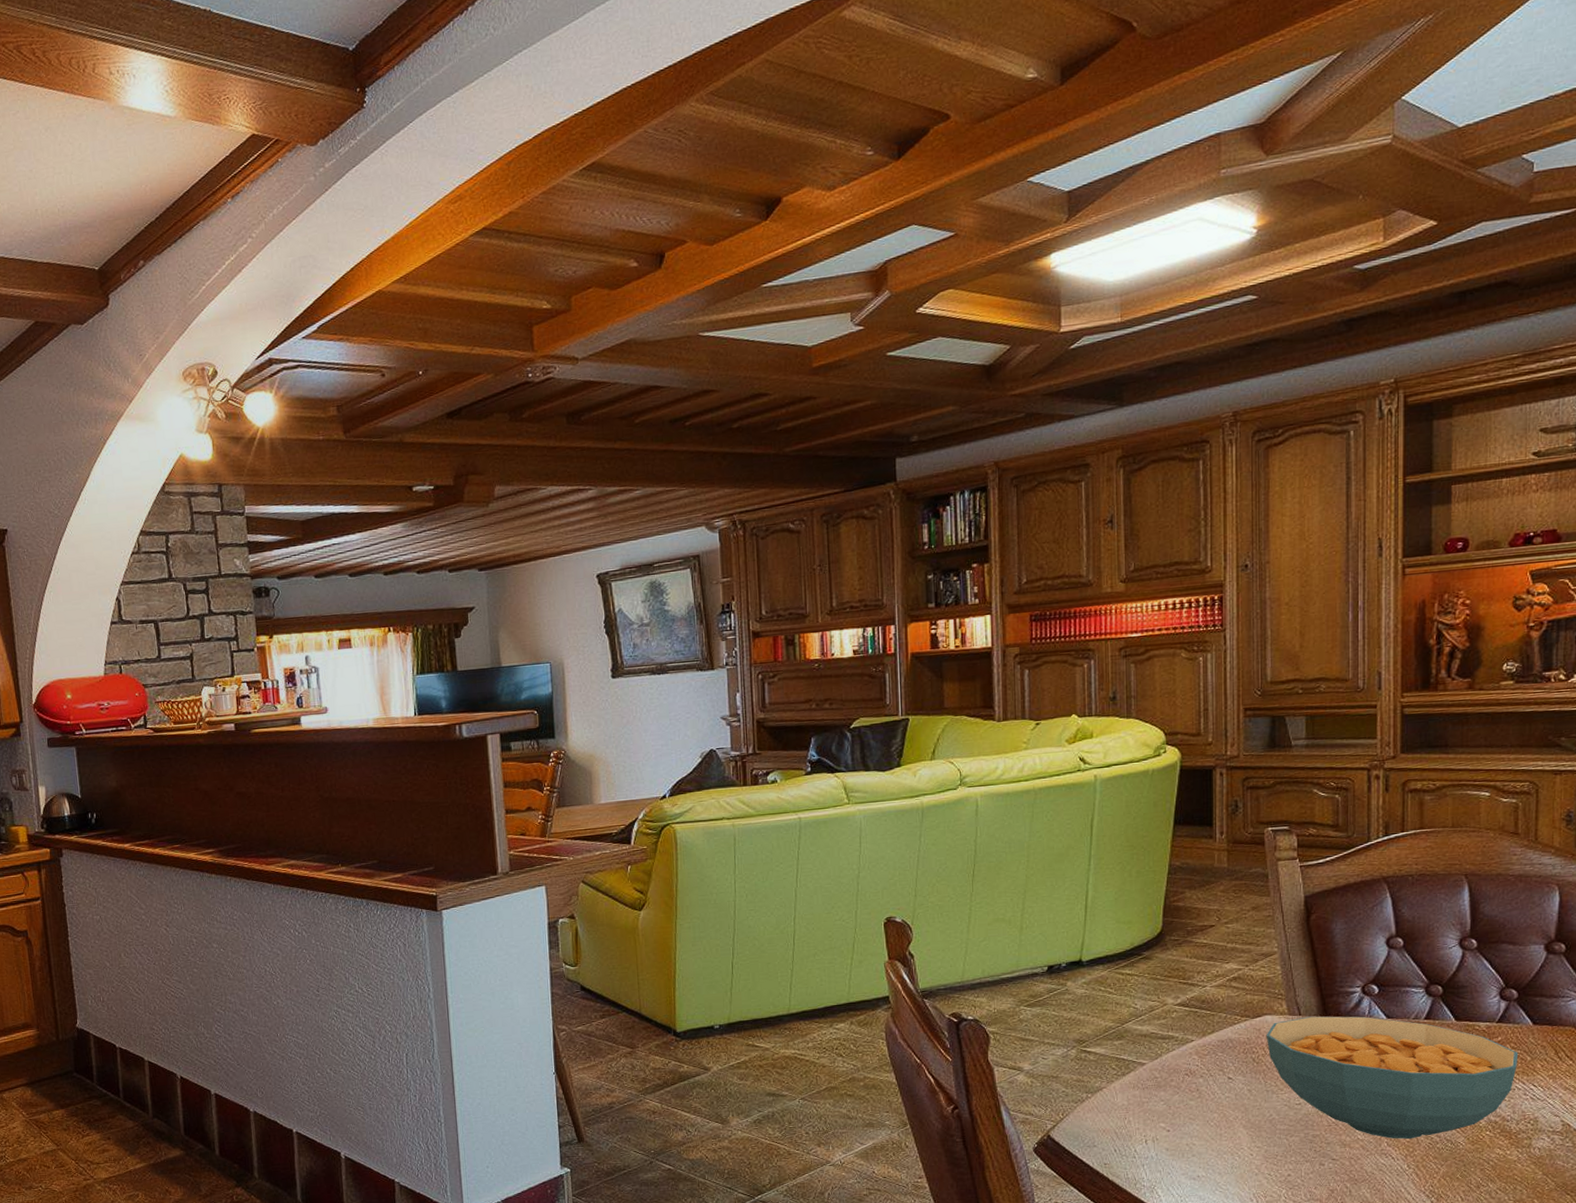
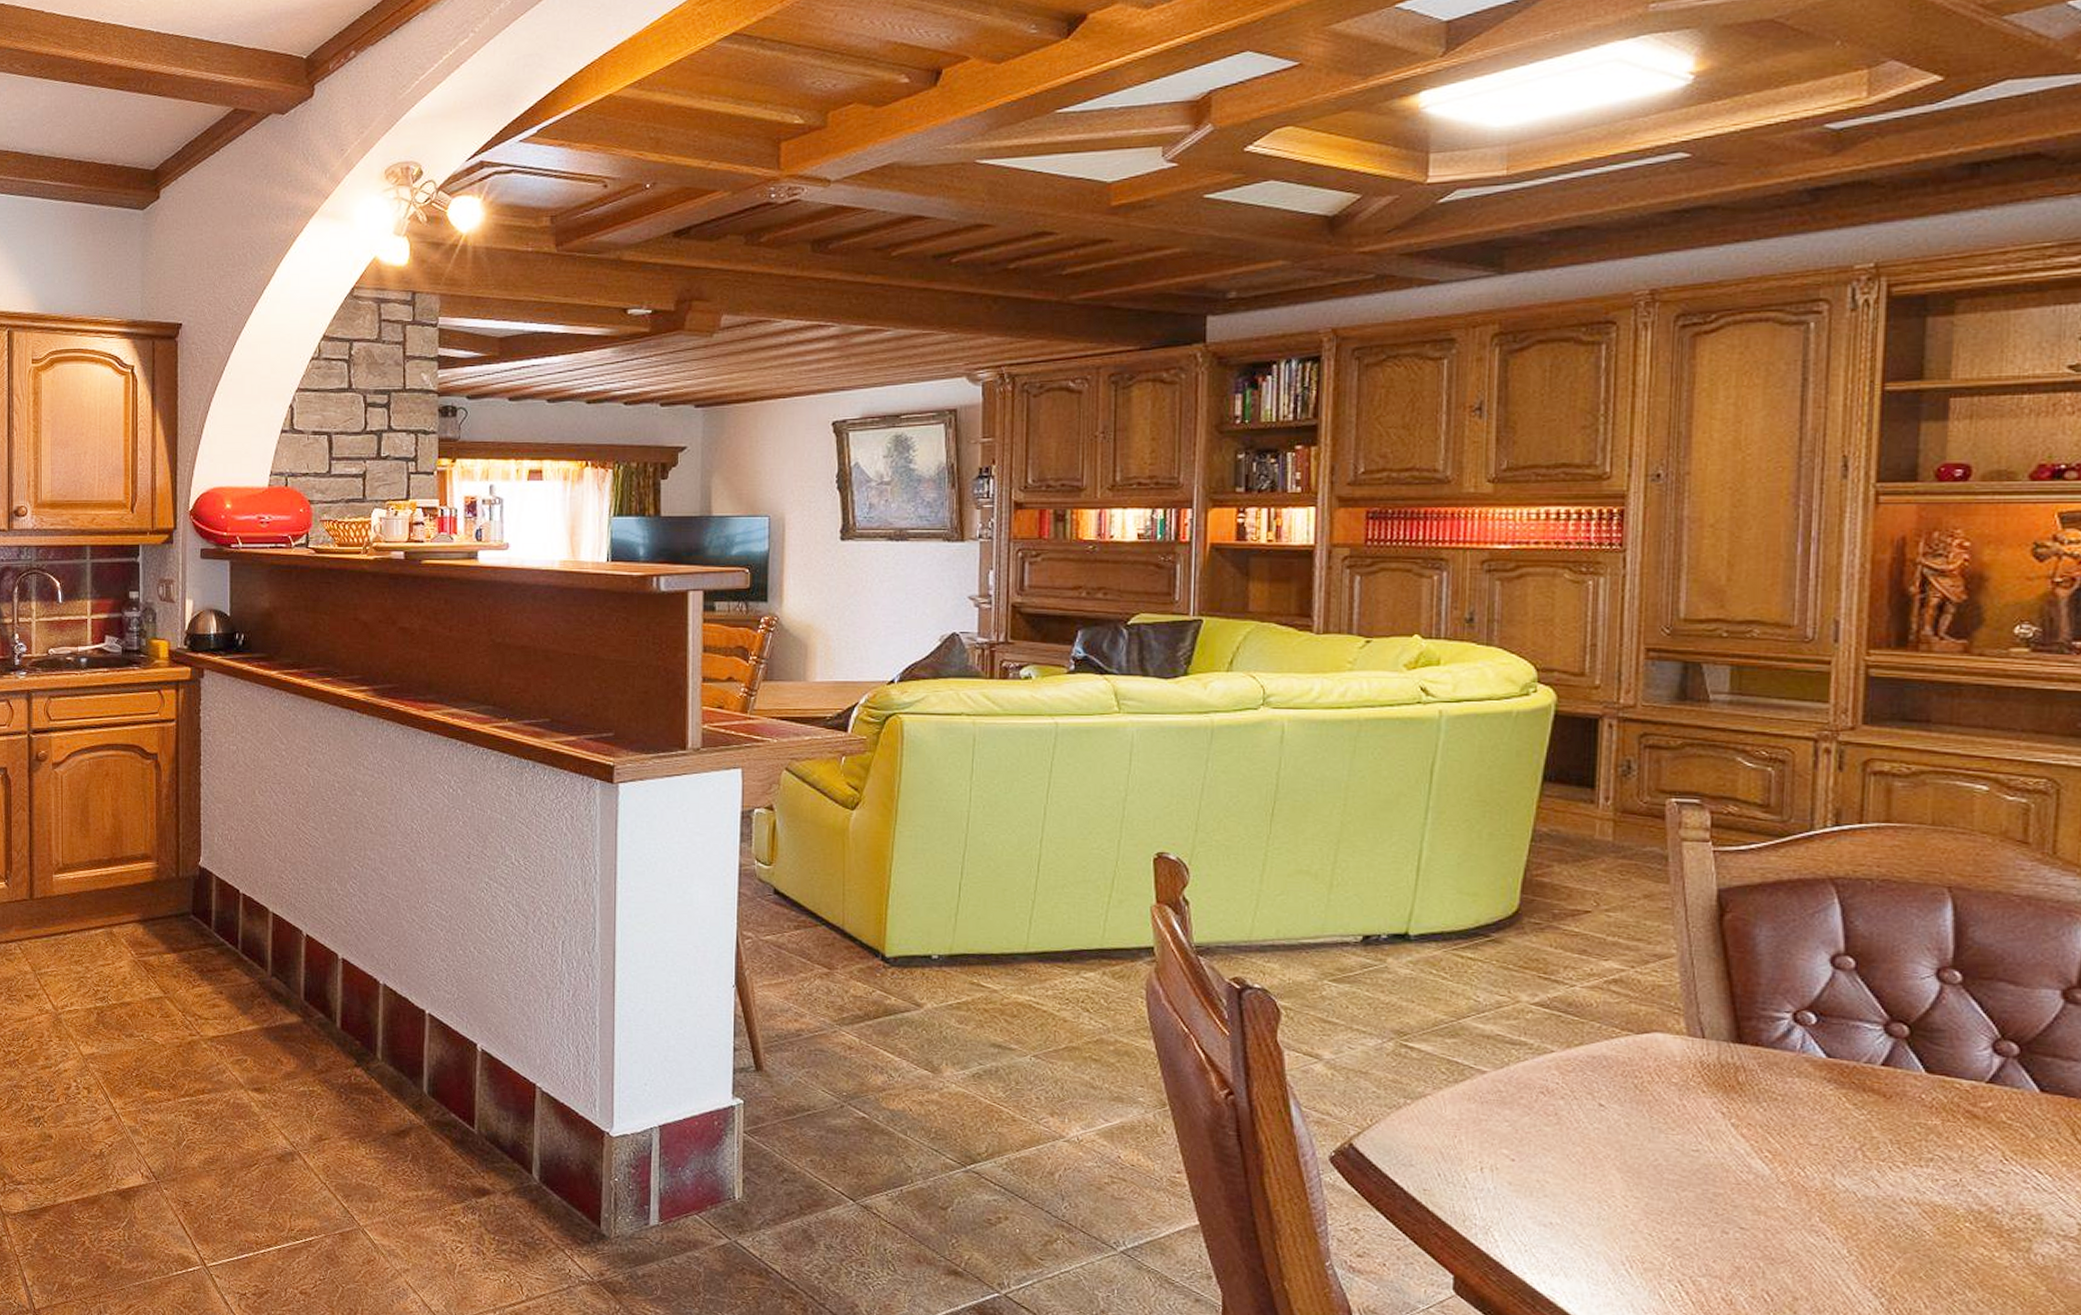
cereal bowl: present [1266,1016,1519,1140] -> none [1654,1041,2017,1218]

